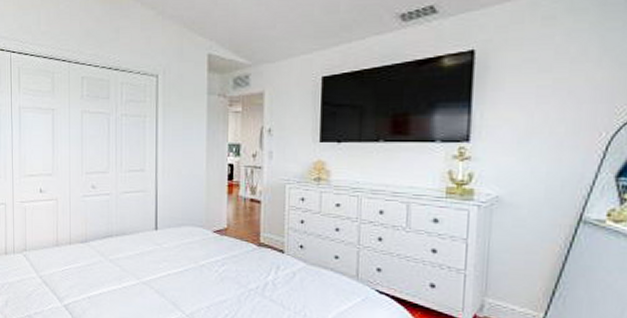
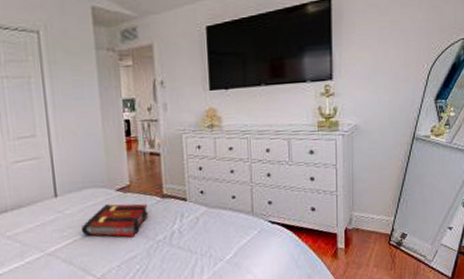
book: none [175,244,243,280] -> present [81,203,148,237]

